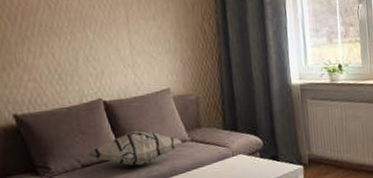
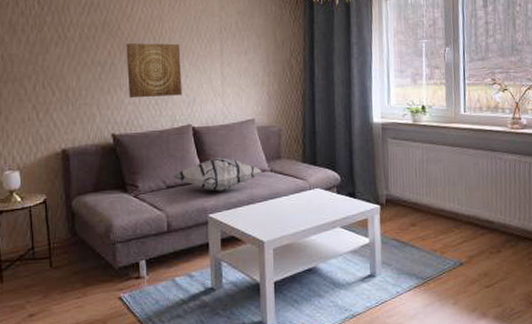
wall art: none [17,11,89,75] -> present [126,43,182,99]

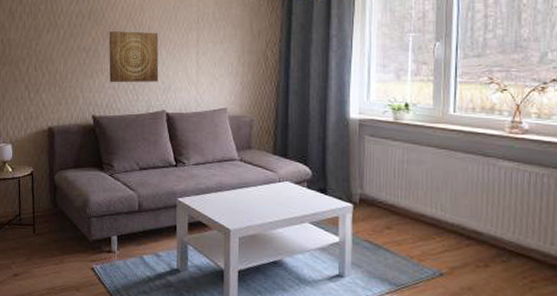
decorative pillow: present [172,156,263,191] -> none [145,143,232,177]

